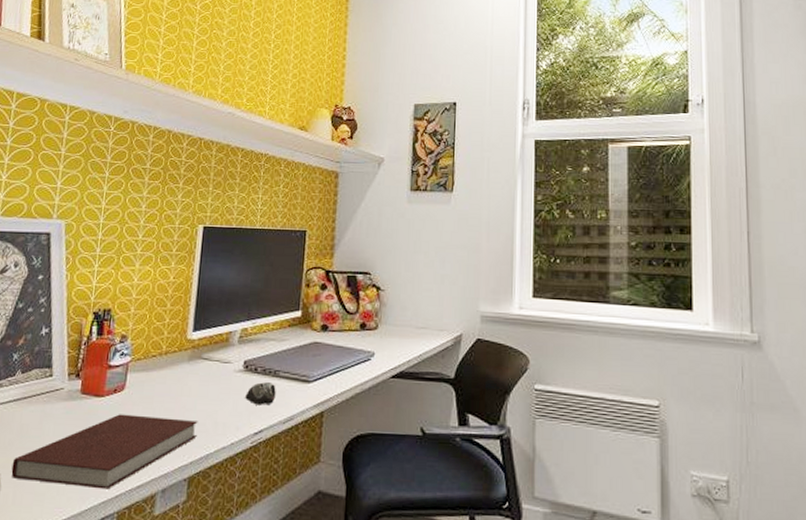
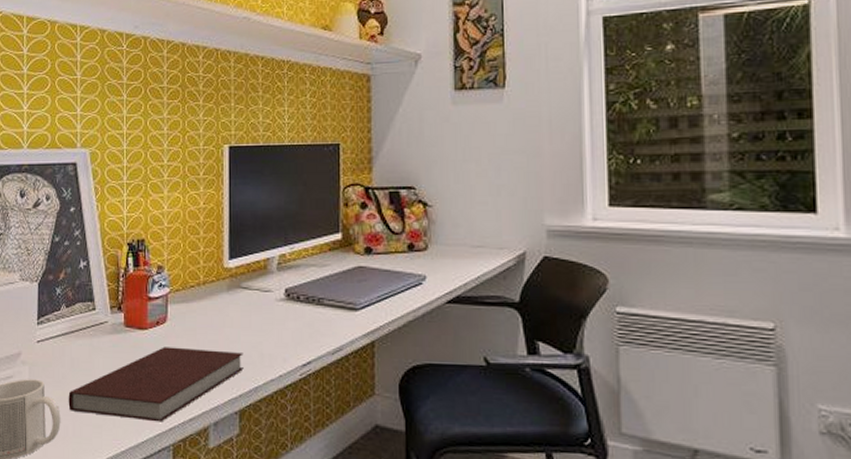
computer mouse: present [245,382,276,405] -> none [290,311,322,336]

